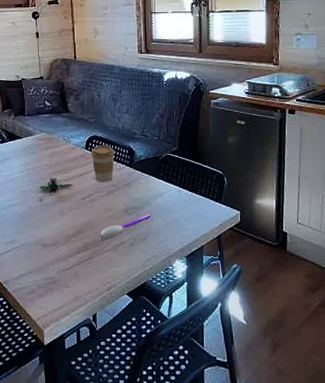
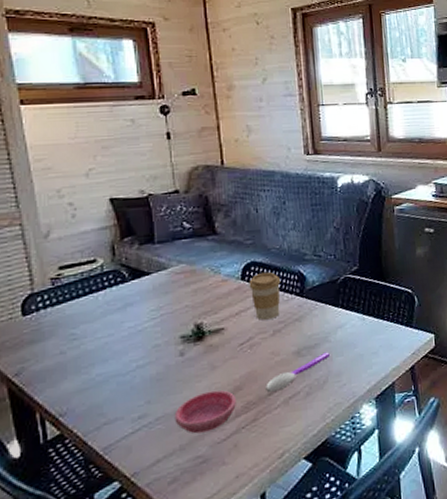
saucer: none [34,230,78,261] -> present [174,390,236,434]

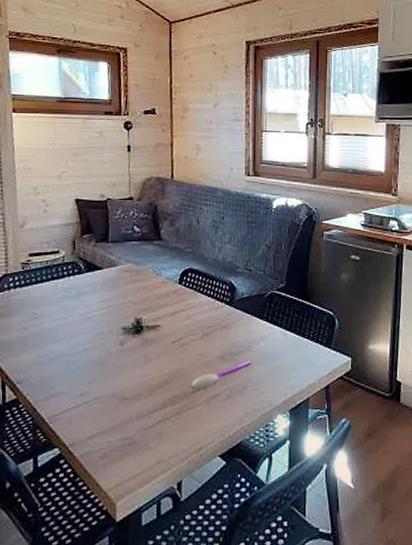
saucer: present [174,390,236,434] -> none [110,380,164,417]
coffee cup: present [249,272,281,320] -> none [185,279,213,323]

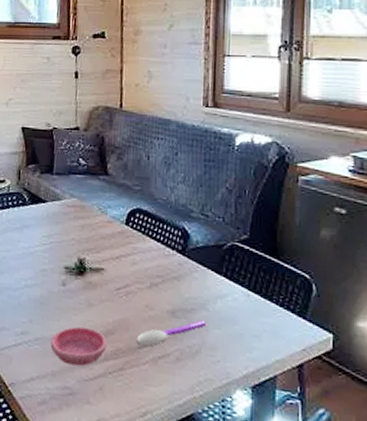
saucer: none [110,380,164,417] -> present [50,326,107,367]

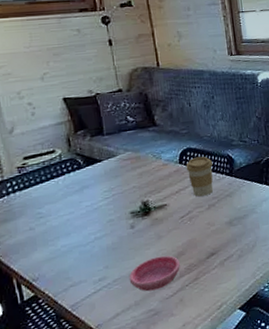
coffee cup: none [132,221,163,271] -> present [186,156,214,197]
spoon: present [136,320,206,347] -> none [204,221,257,256]

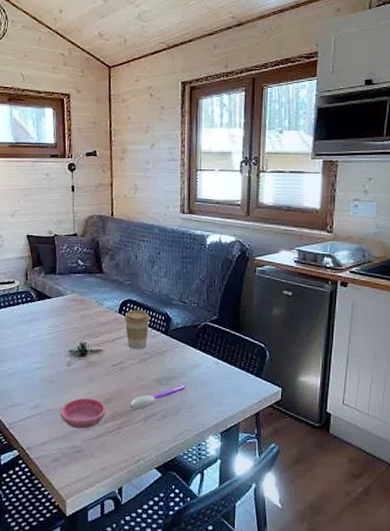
spoon: none [204,221,257,256] -> present [130,385,185,409]

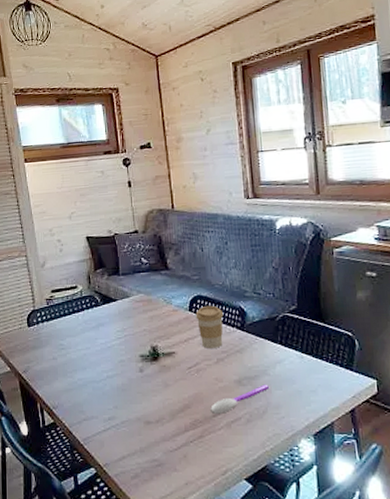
saucer: present [60,397,106,429] -> none [136,405,185,440]

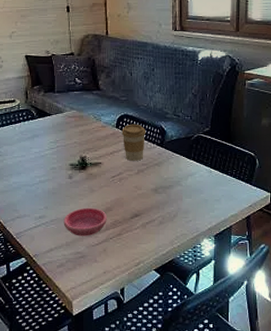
saucer: none [136,405,185,440] -> present [63,207,107,236]
spoon: present [210,384,269,414] -> none [129,193,180,216]

